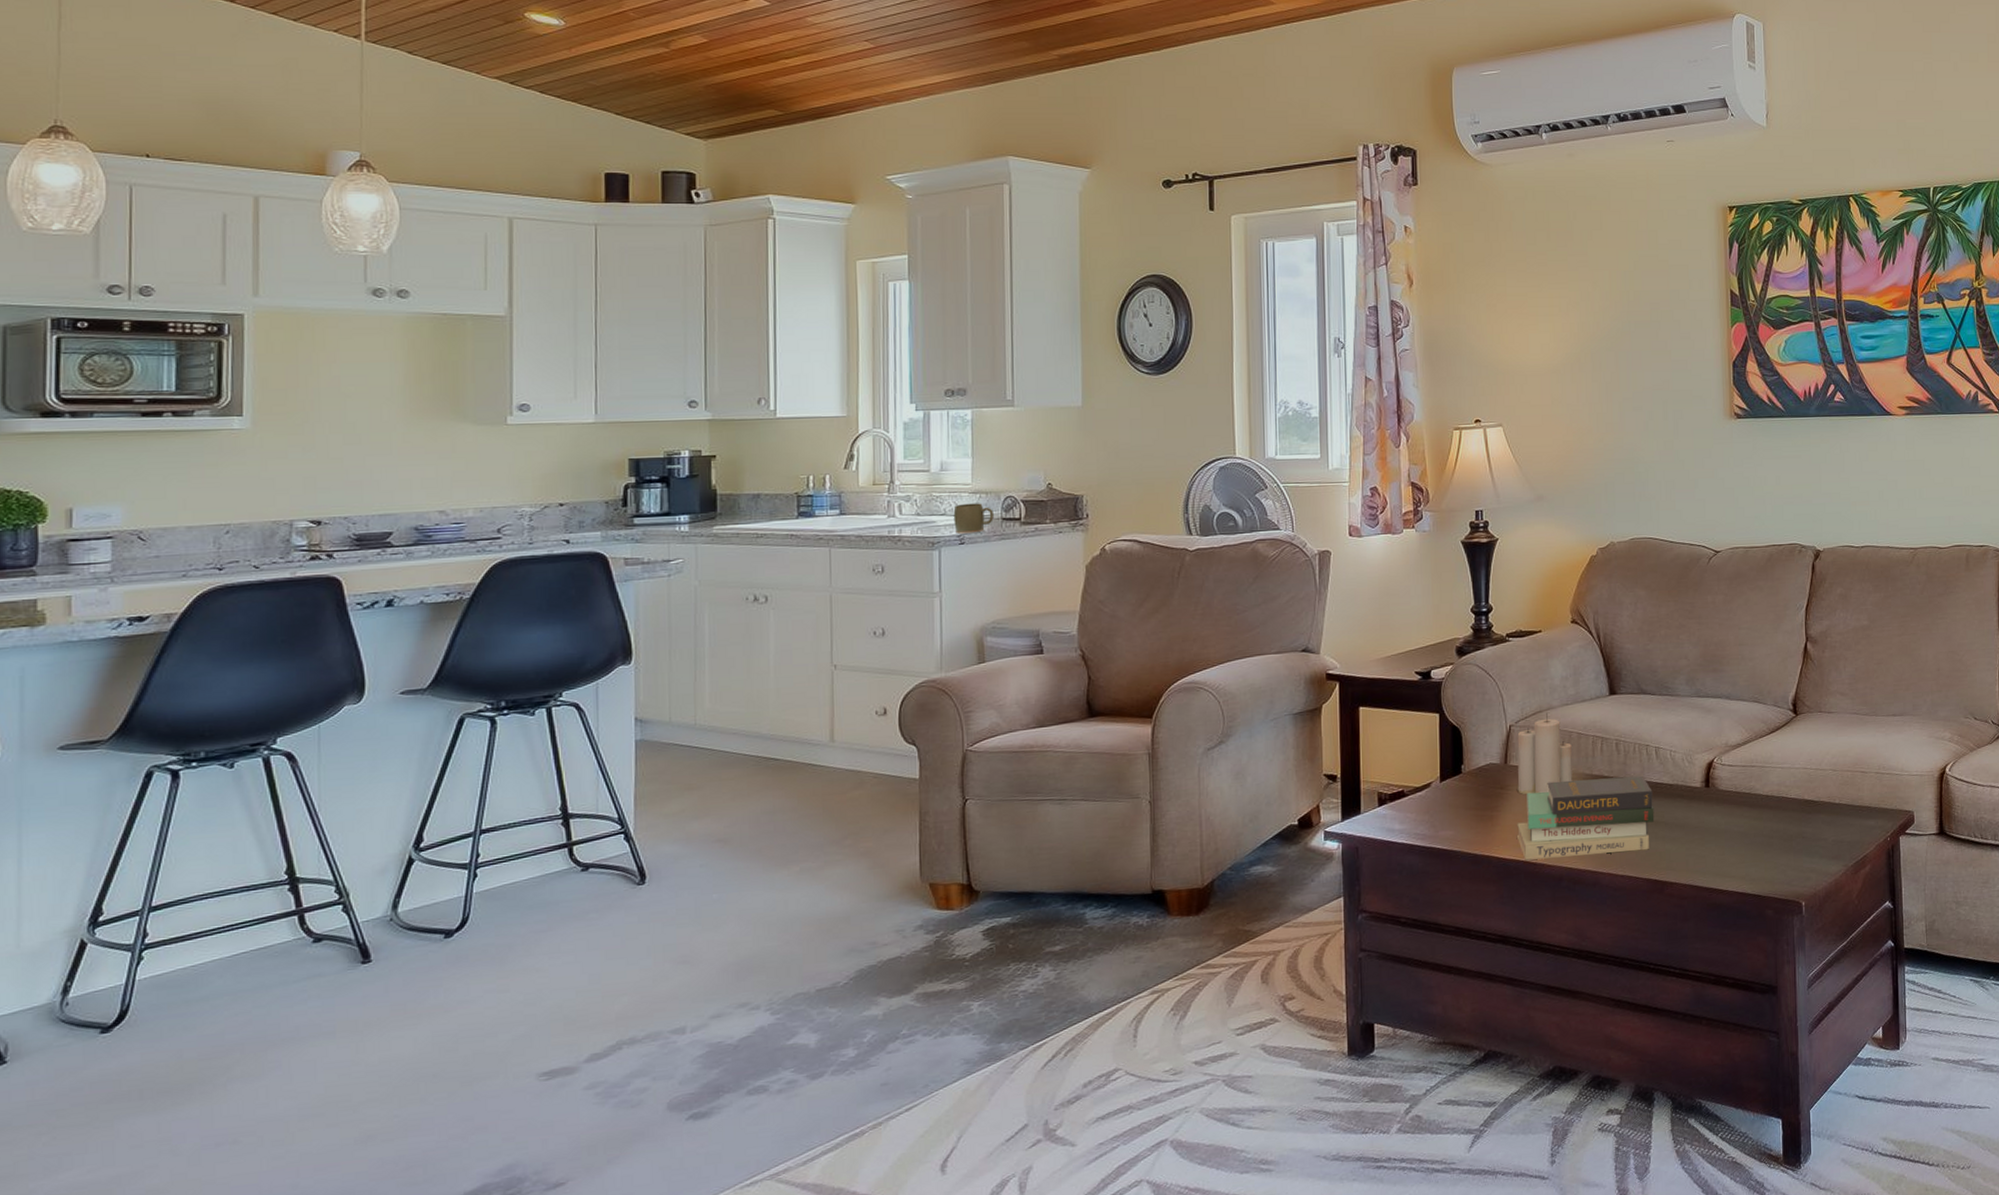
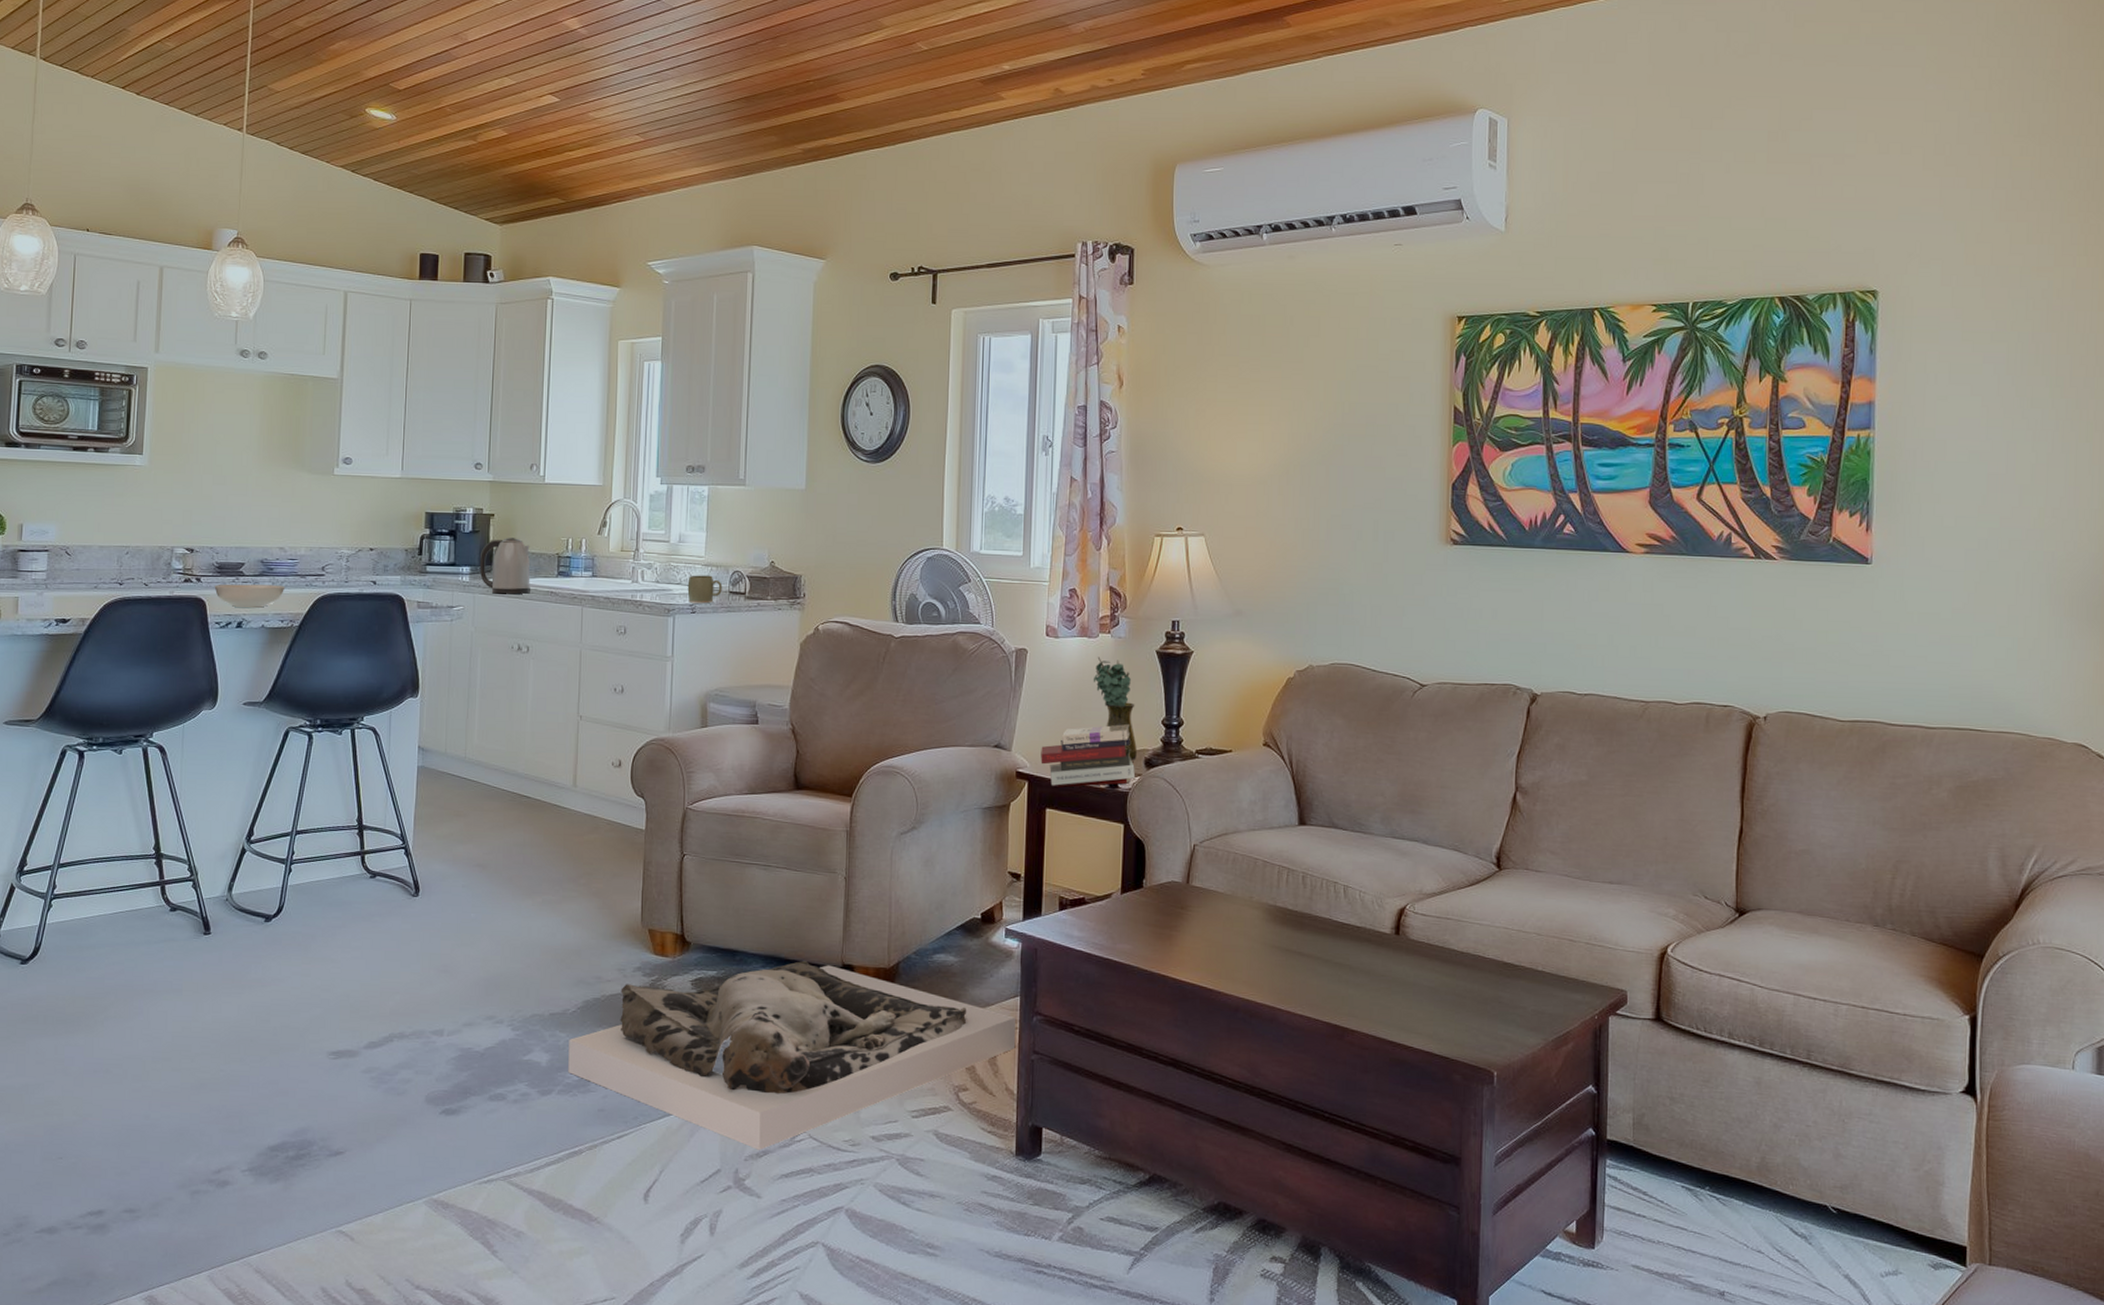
bowl: none [352,554,450,585] -> present [214,584,286,609]
kettle: none [700,479,765,542] -> present [479,538,531,595]
dog bed: none [841,892,1342,1097] -> present [568,960,1017,1150]
books: none [1350,616,1447,685] -> present [1041,724,1135,788]
vase: none [1399,552,1448,654] -> present [1093,656,1137,764]
books: present [1516,775,1655,860] -> none [1194,908,1339,993]
candle: present [1517,712,1573,795] -> none [1198,835,1256,919]

